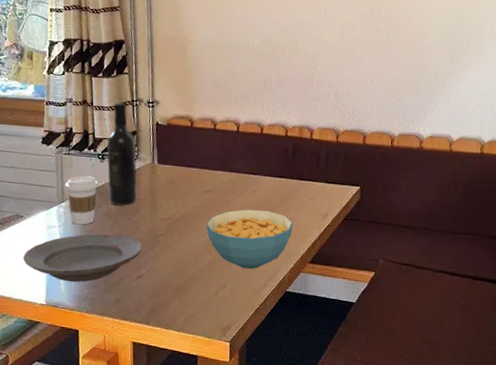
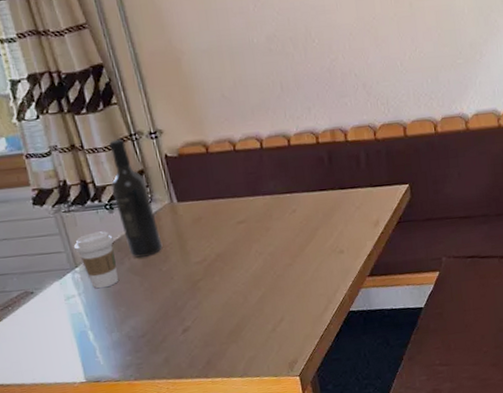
plate: present [23,234,143,282] -> none [46,288,182,353]
cereal bowl: present [206,209,293,270] -> none [247,229,344,297]

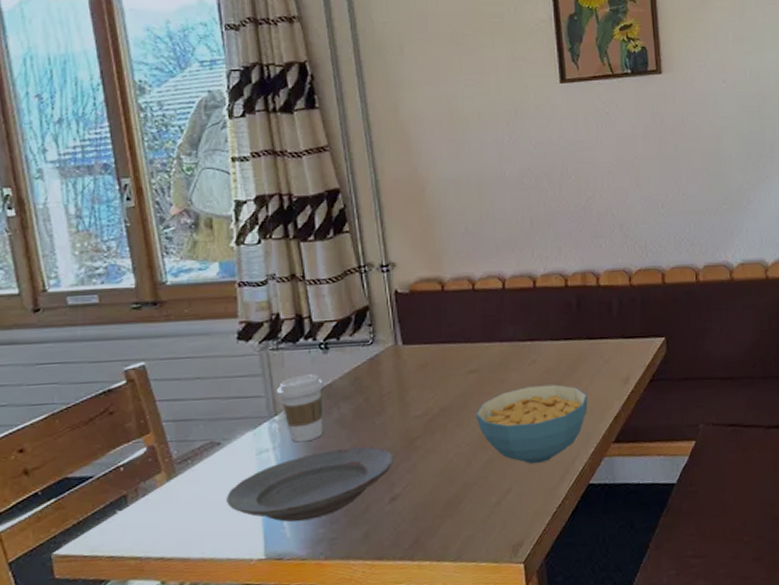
plate: none [46,288,182,353] -> present [227,446,394,522]
wine bottle: present [109,139,163,258] -> none [330,270,379,407]
cereal bowl: none [247,229,344,297] -> present [476,384,588,464]

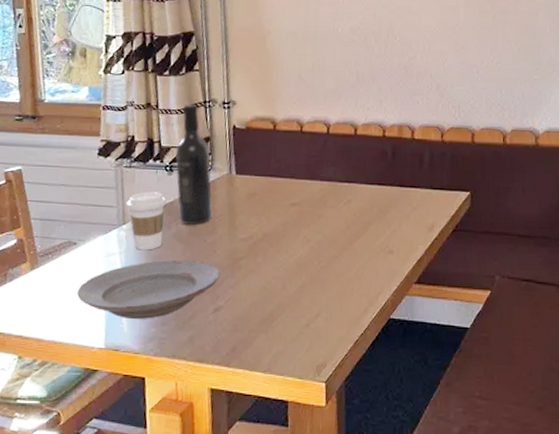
wine bottle: none [330,270,379,407] -> present [175,104,213,225]
cereal bowl: present [476,384,588,464] -> none [294,223,395,294]

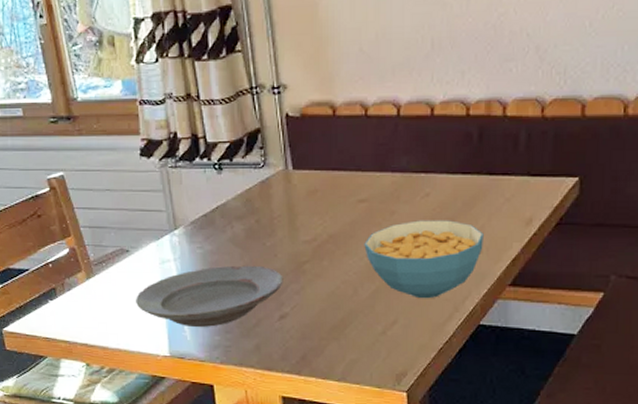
coffee cup: present [126,191,167,251] -> none [175,193,219,256]
wine bottle: present [175,104,213,225] -> none [224,91,270,227]
cereal bowl: none [294,223,395,294] -> present [364,220,484,299]

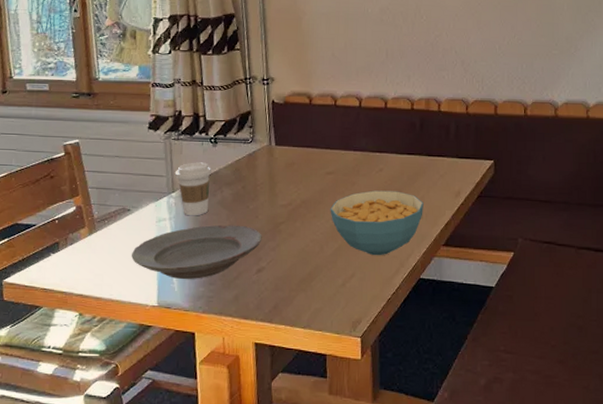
coffee cup: none [175,193,219,256] -> present [174,162,212,216]

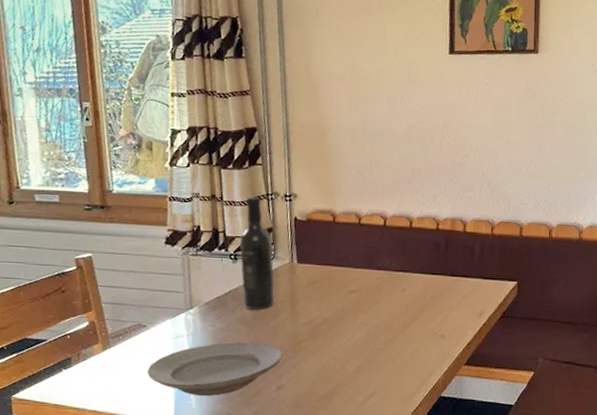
coffee cup: present [174,162,212,216] -> none [192,278,232,333]
wine bottle: none [219,80,254,192] -> present [240,196,275,310]
cereal bowl: present [330,190,424,256] -> none [352,309,446,374]

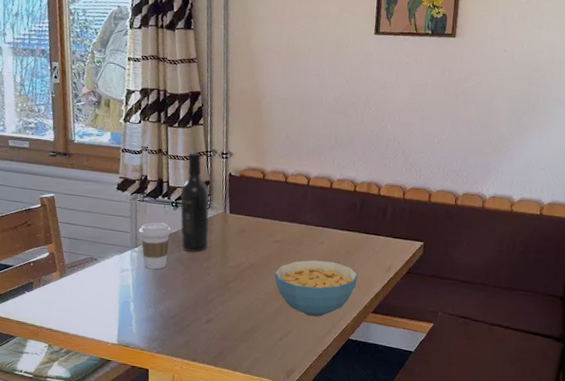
plate: present [147,342,283,396] -> none [96,278,213,324]
coffee cup: none [192,278,232,333] -> present [138,222,172,270]
cereal bowl: none [352,309,446,374] -> present [274,260,358,317]

